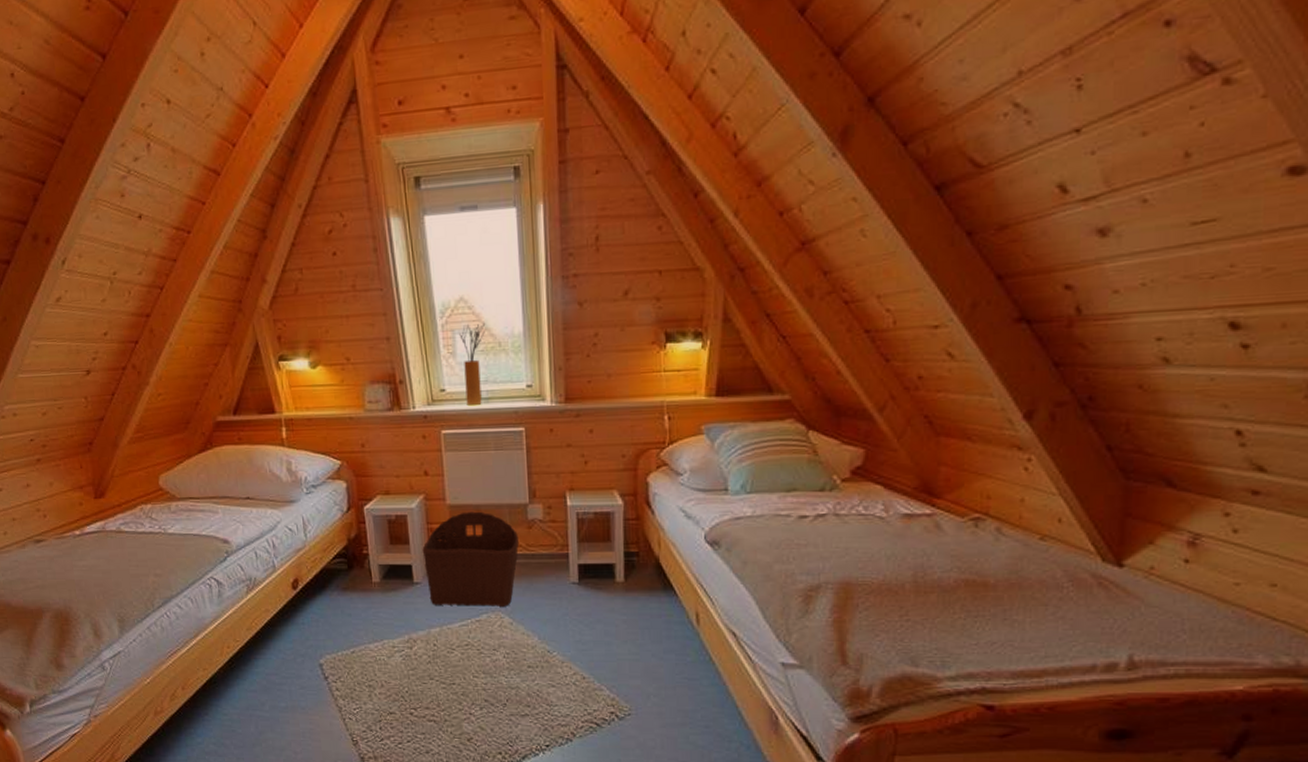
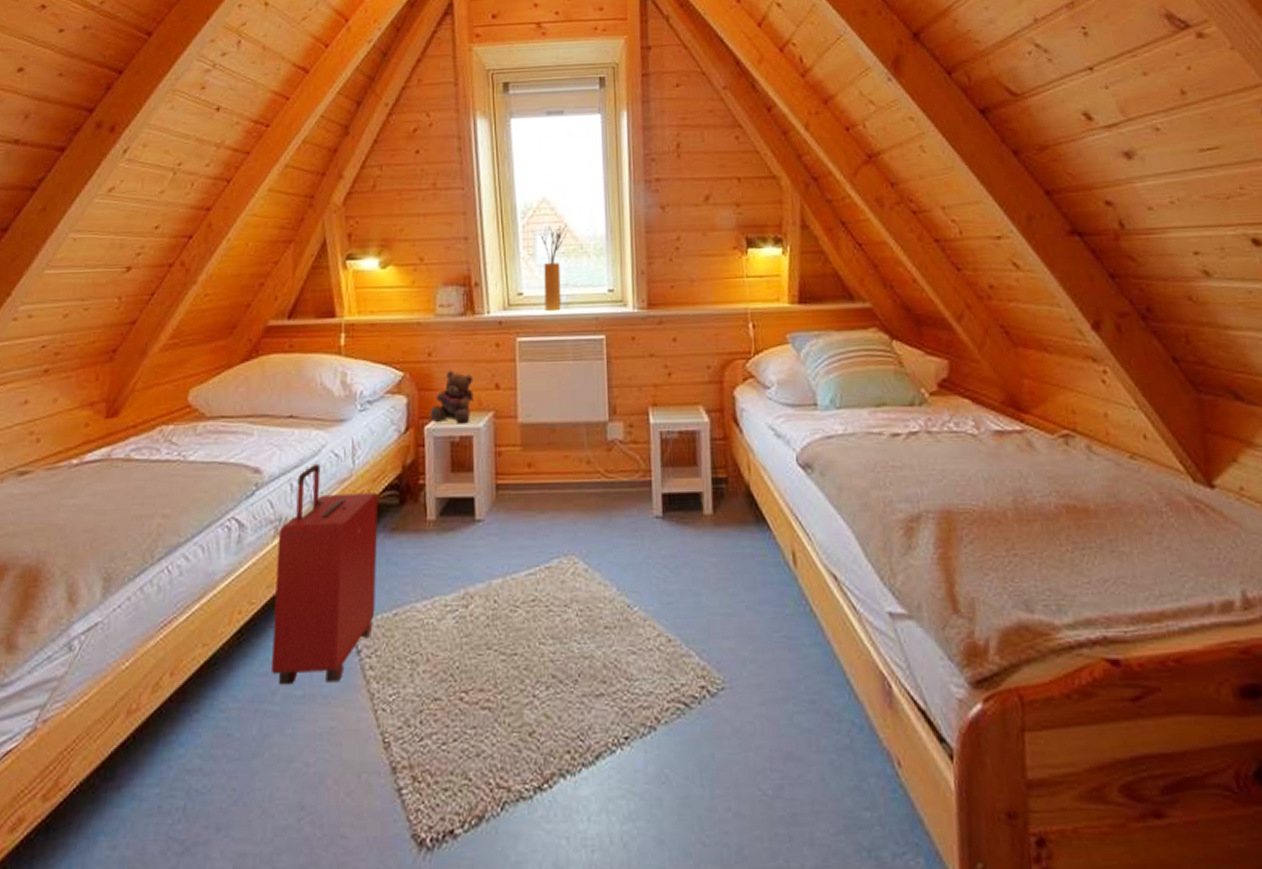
suitcase: none [250,536,336,699] -> present [272,463,378,686]
teddy bear: none [367,459,407,505] -> present [430,370,475,424]
wicker basket: present [422,511,519,607] -> none [487,431,598,550]

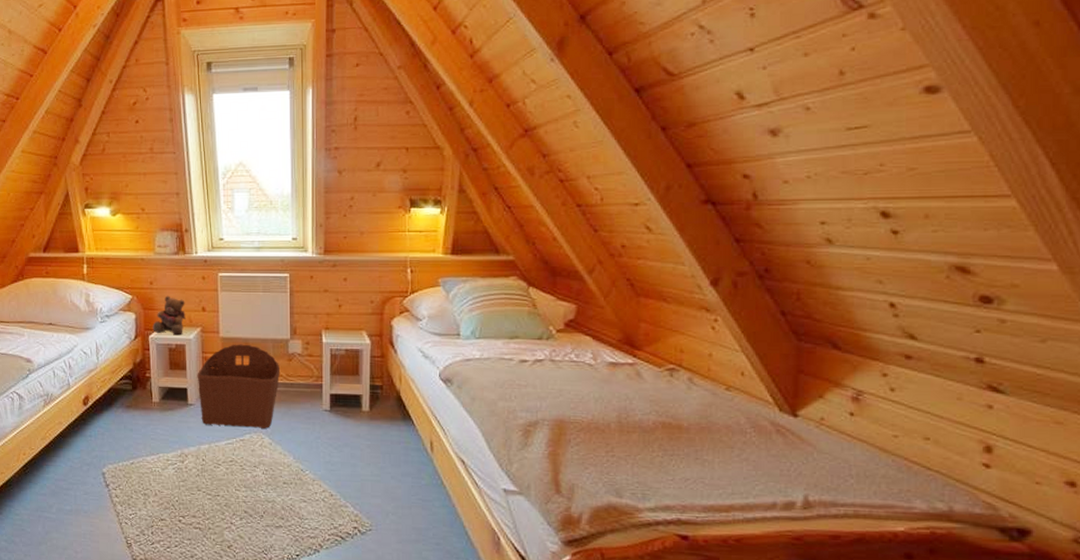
suitcase: present [272,463,378,686] -> none [47,358,118,504]
wicker basket: none [487,431,598,550] -> present [197,344,281,429]
vase: present [540,224,568,310] -> none [238,184,260,253]

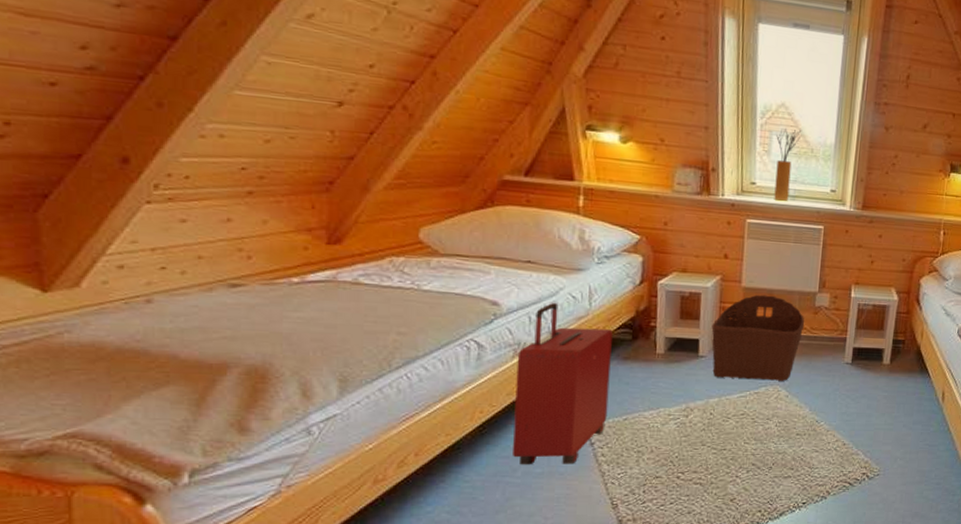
suitcase: none [47,358,118,504] -> present [513,302,613,465]
teddy bear: present [152,295,187,336] -> none [663,239,705,283]
vase: none [238,184,260,253] -> present [774,128,802,201]

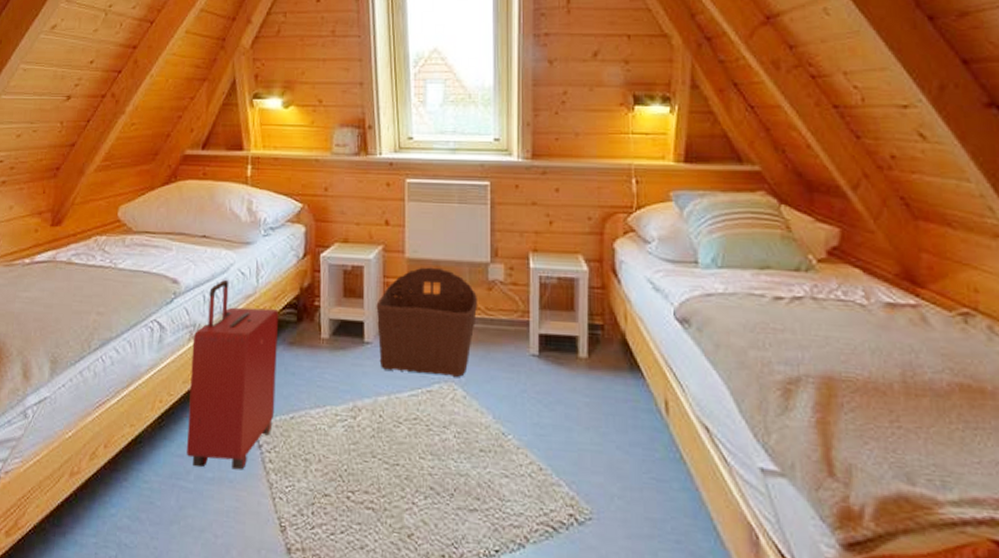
vase: present [774,128,802,201] -> none [431,74,457,155]

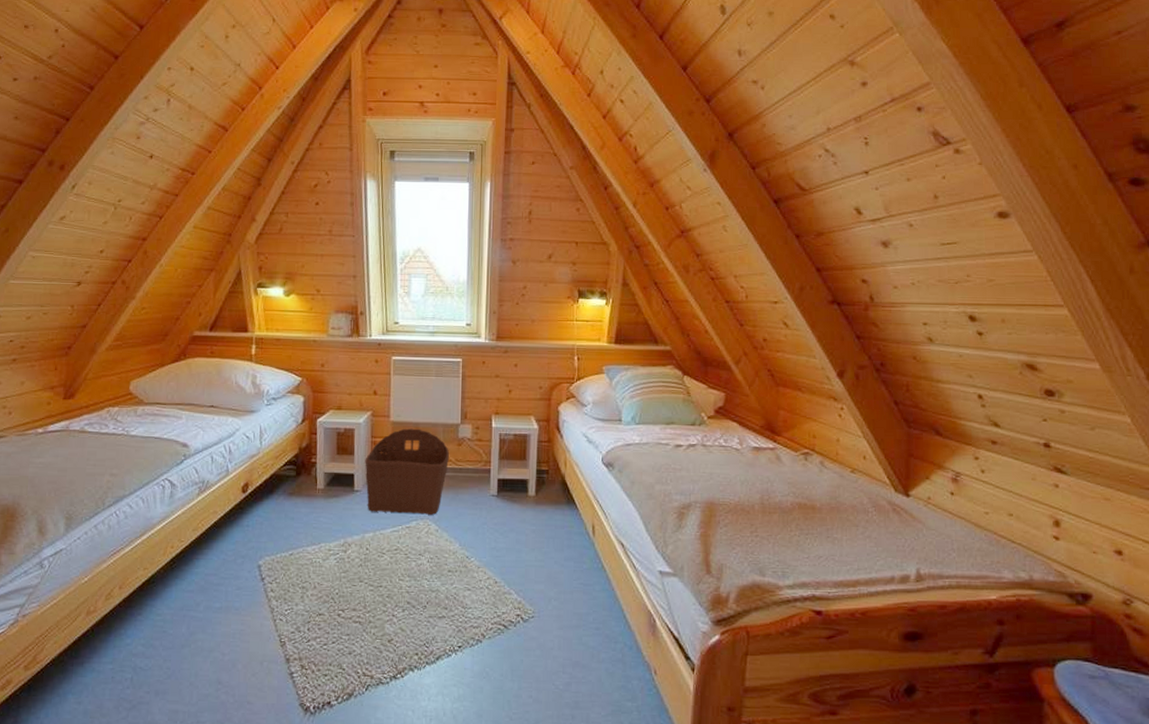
suitcase: present [187,279,278,470] -> none [197,442,280,600]

